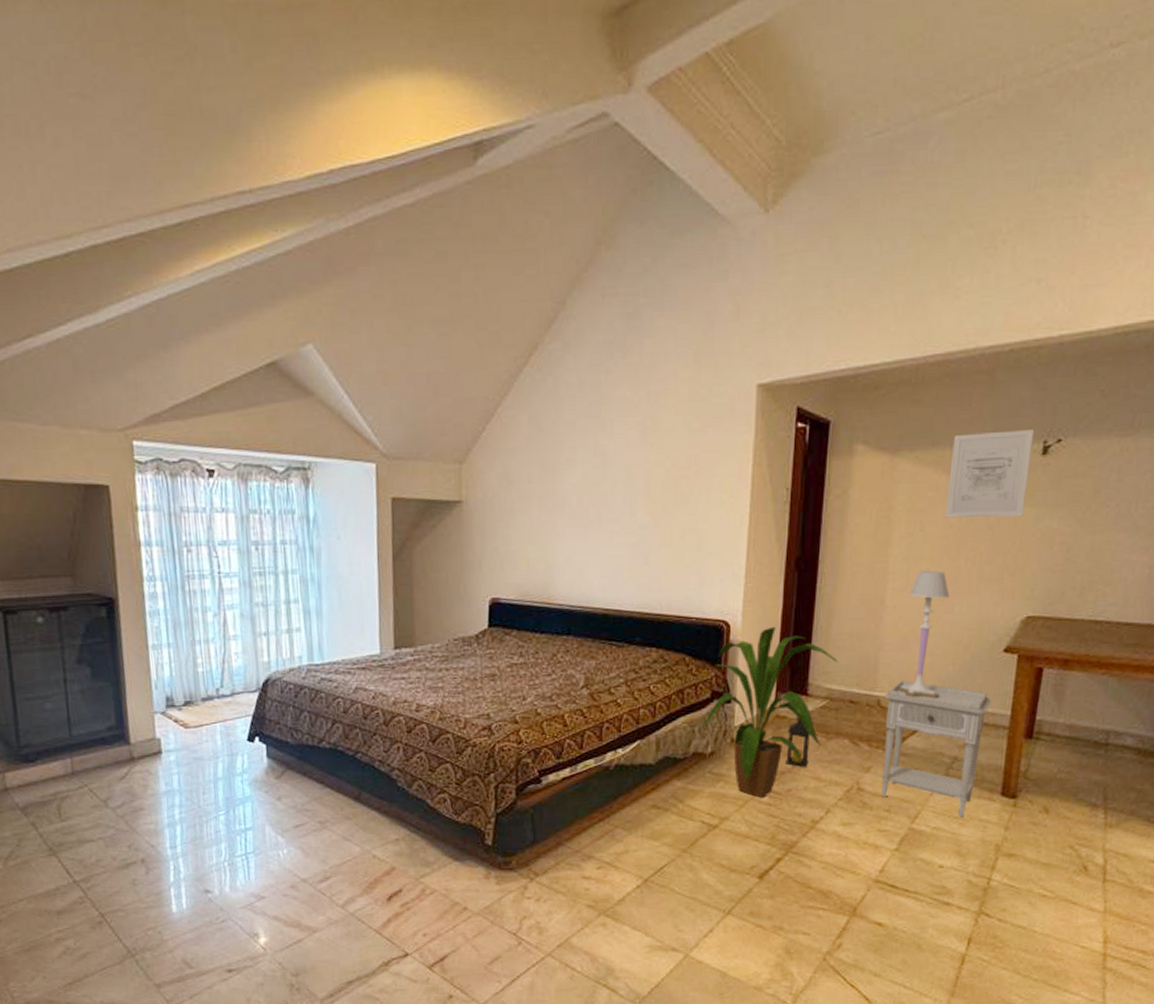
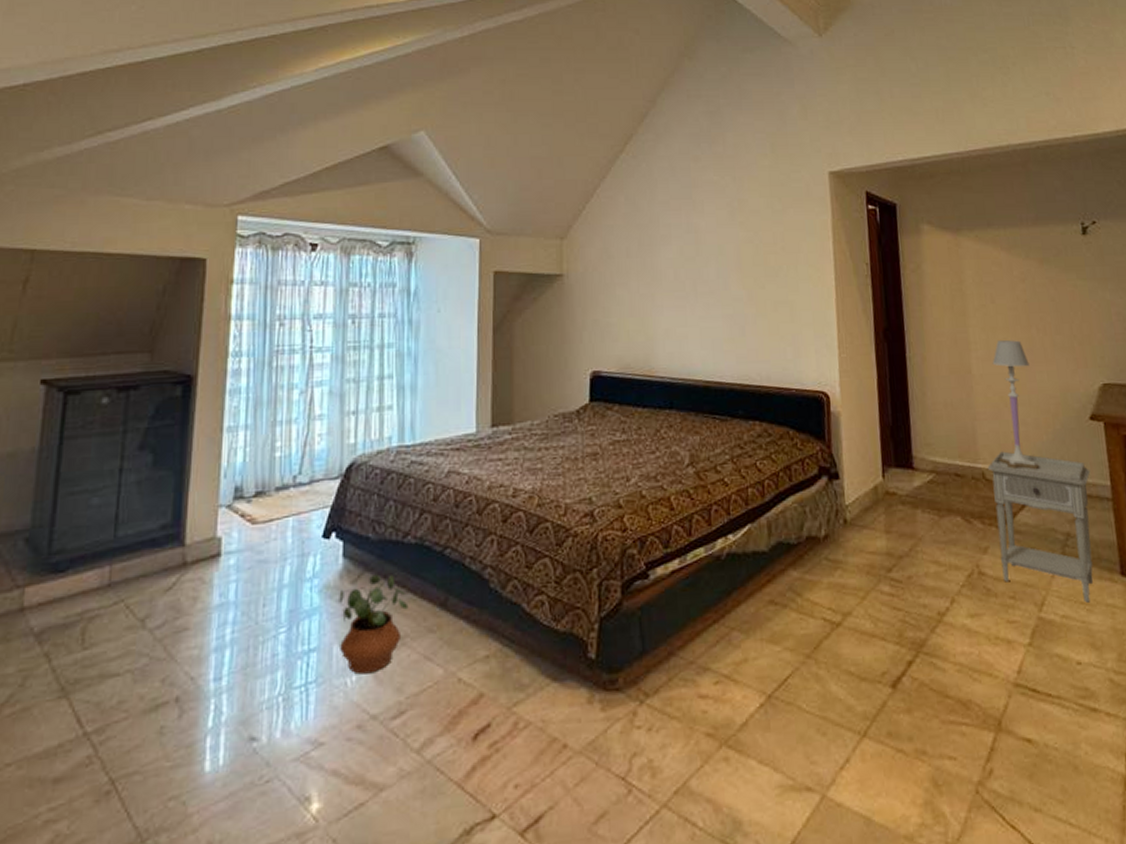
potted plant: none [266,772,327,849] -> present [339,574,409,675]
house plant: present [701,626,838,798] -> none [812,397,938,588]
lantern: present [786,716,810,768] -> none [898,492,925,551]
wall art: present [946,430,1034,519] -> none [1004,213,1079,291]

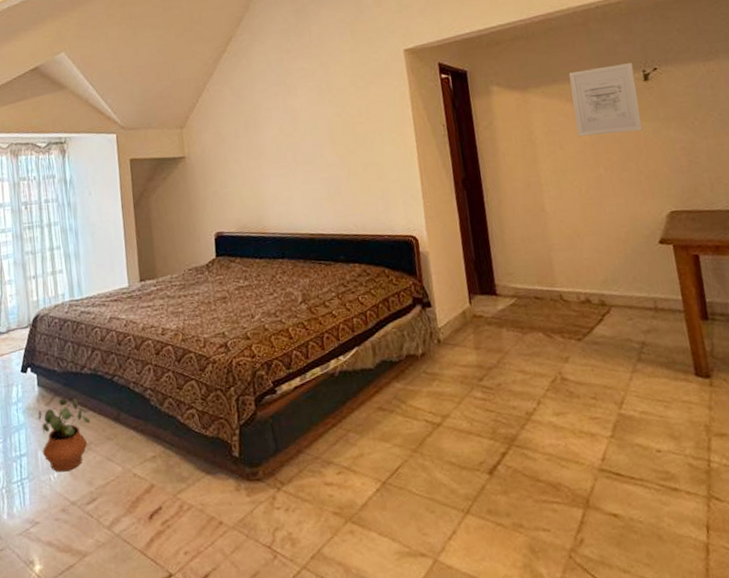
nightstand: present [987,451,1094,603] -> none [564,275,669,400]
table lamp: present [992,340,1040,470] -> none [564,179,614,290]
wall art: none [1004,213,1079,291] -> present [568,63,643,137]

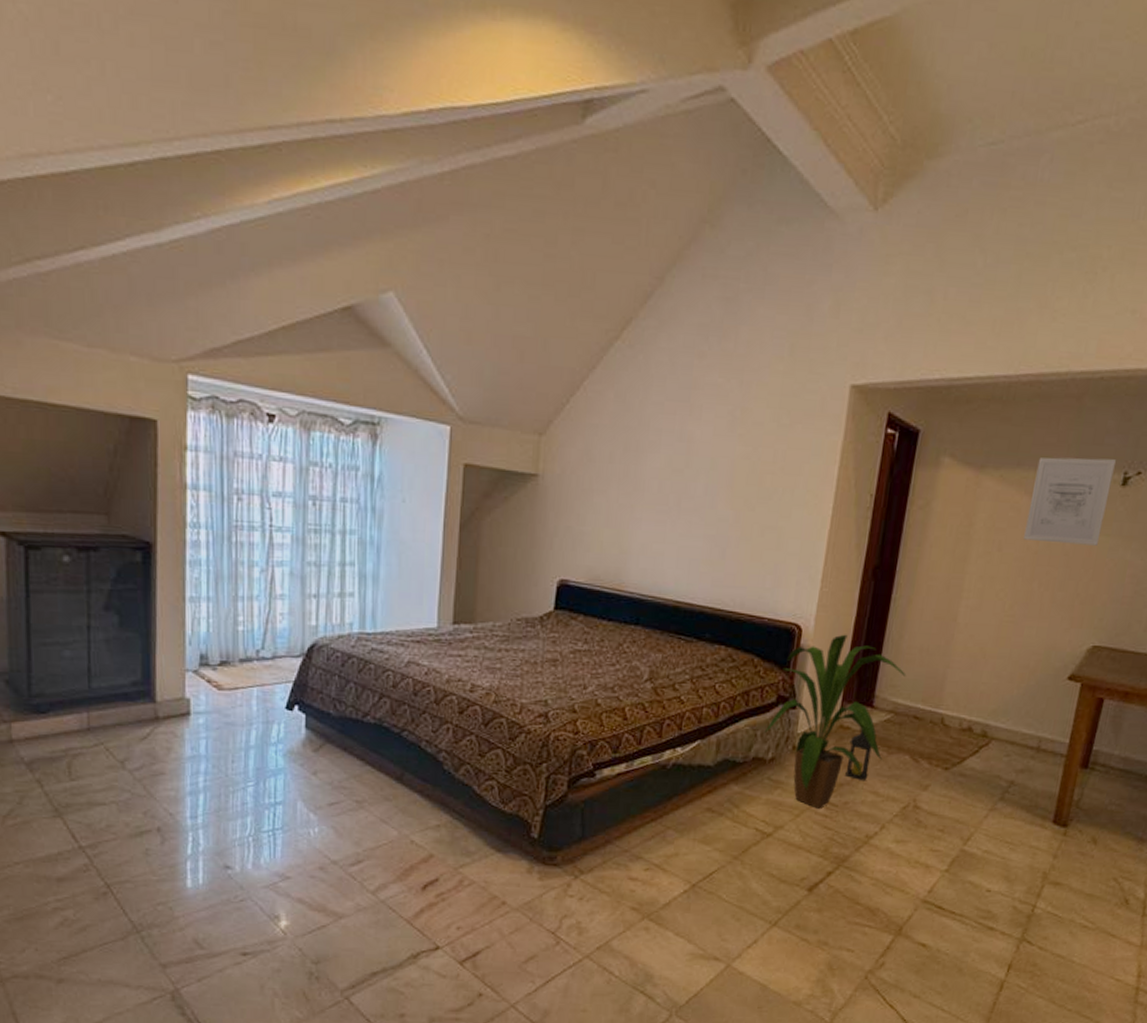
potted plant: present [38,398,91,472] -> none [302,746,367,828]
house plant: none [409,237,520,394] -> present [764,634,907,809]
lantern: none [485,315,511,362] -> present [845,728,872,781]

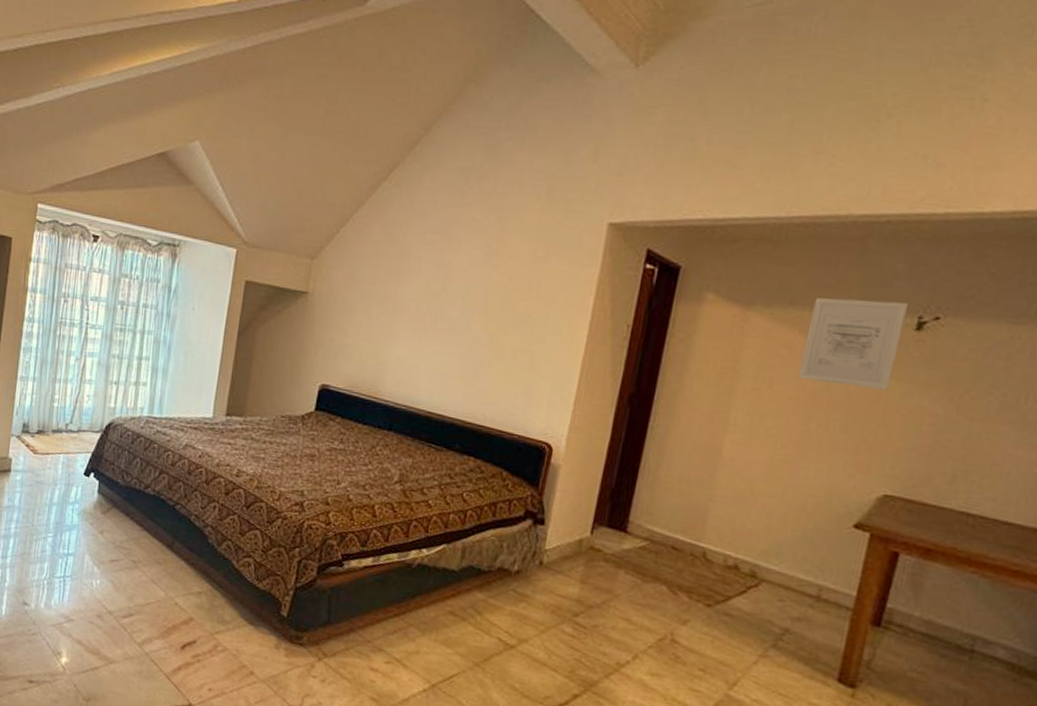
house plant: present [764,634,907,809] -> none [510,457,664,628]
lantern: present [845,728,872,781] -> none [595,552,625,607]

